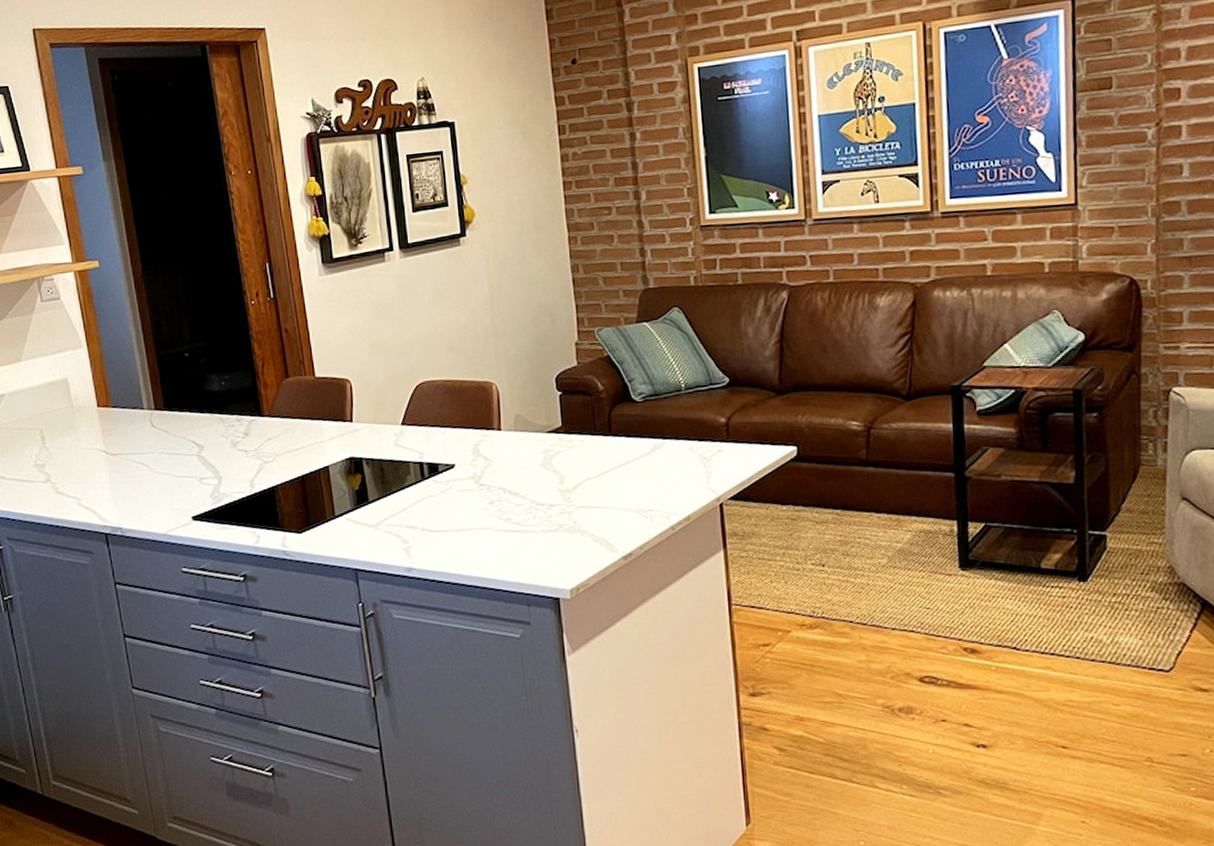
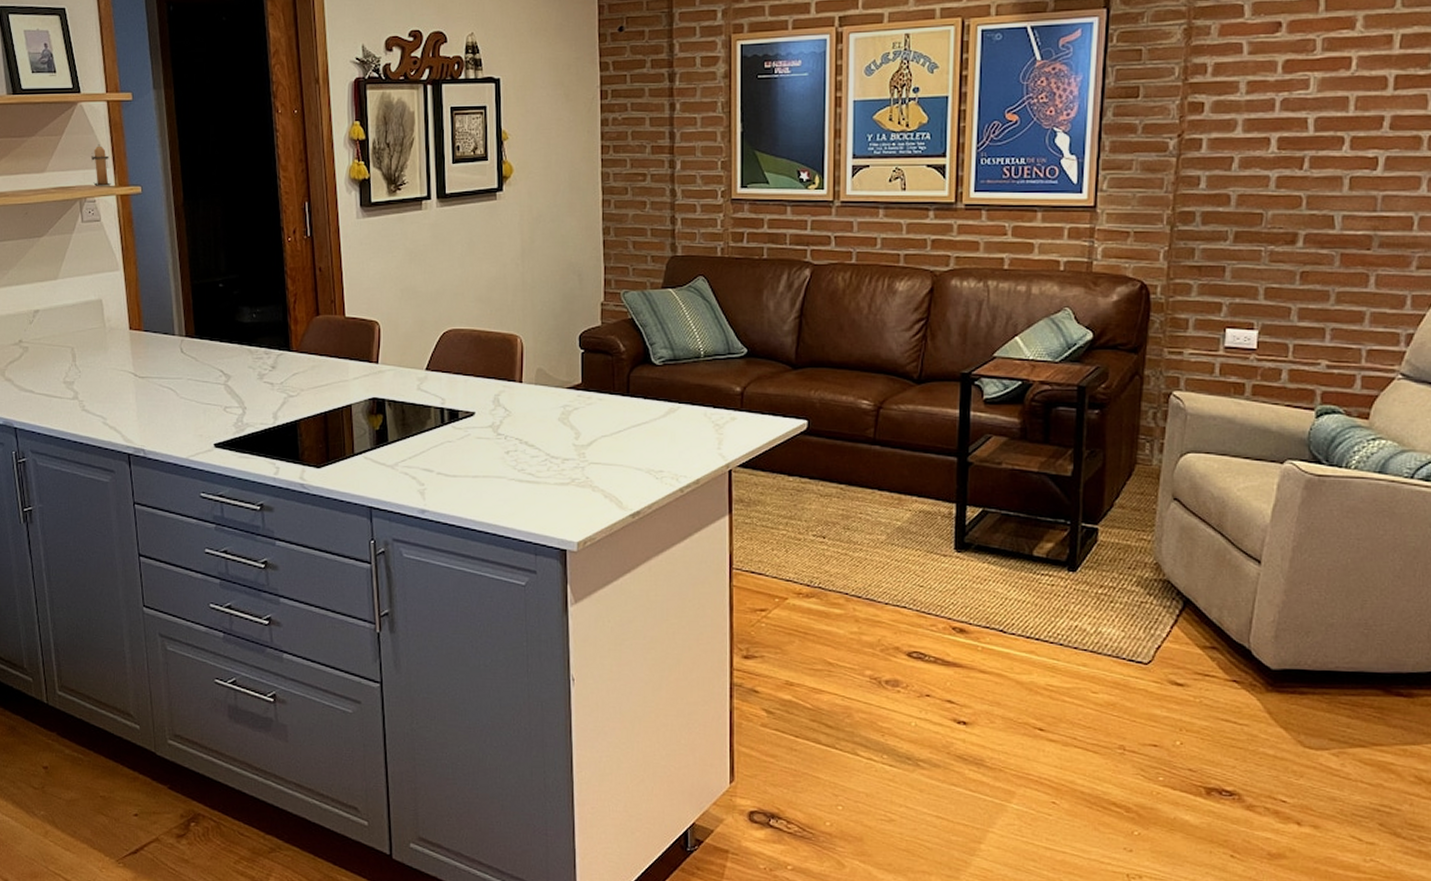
candle: none [45,221,68,264] -> present [90,144,111,186]

